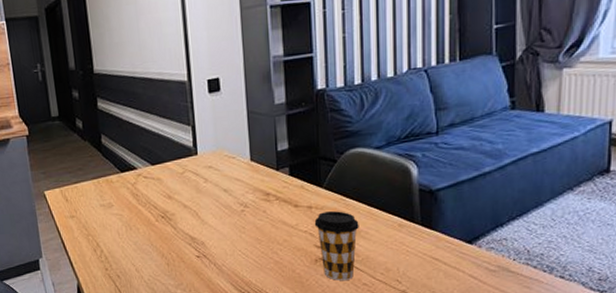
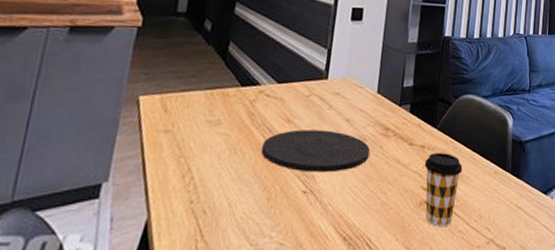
plate: none [151,201,253,240] -> present [261,129,370,173]

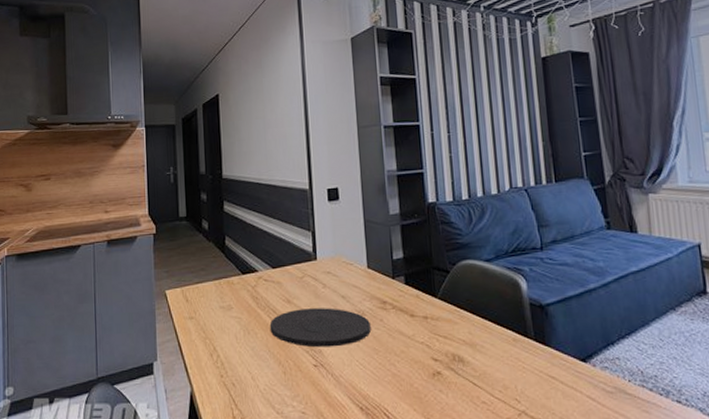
coffee cup: present [424,153,463,227] -> none [430,322,475,398]

